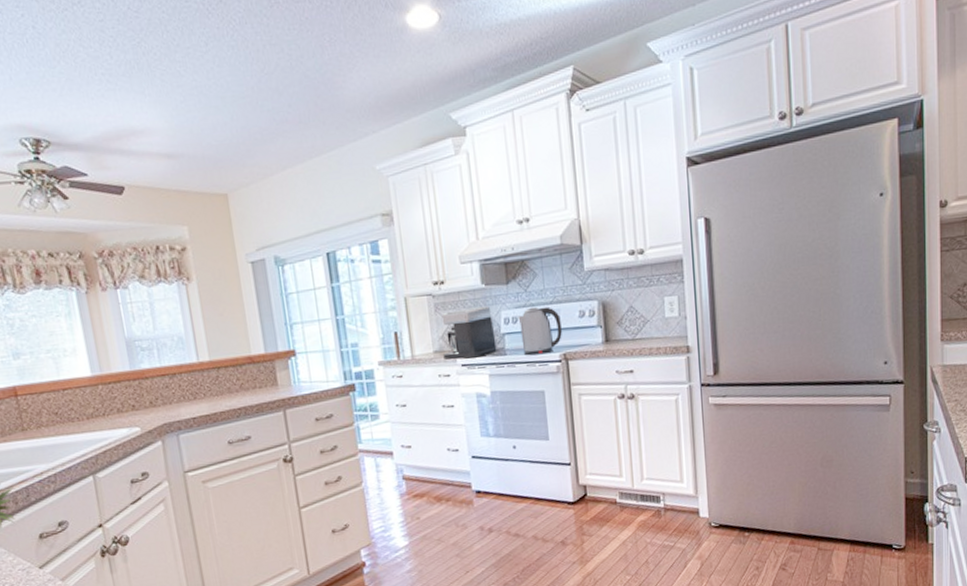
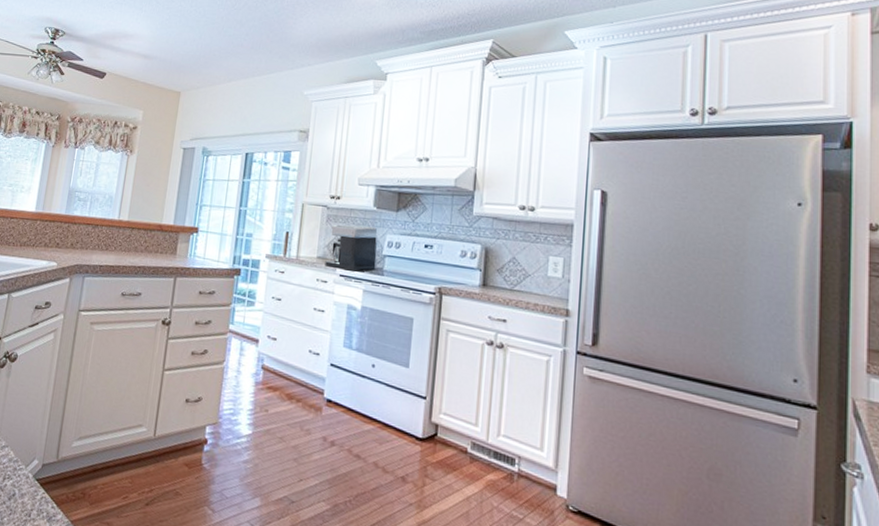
kettle: present [518,306,562,356] -> none [400,237,442,284]

